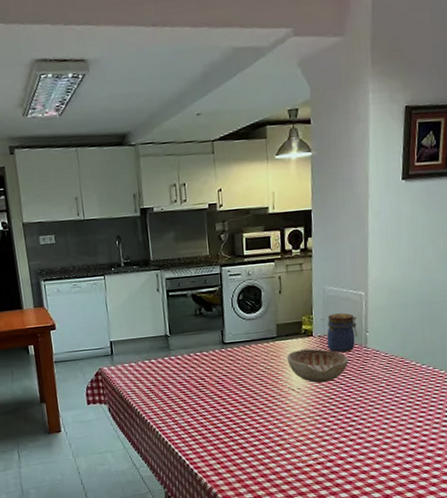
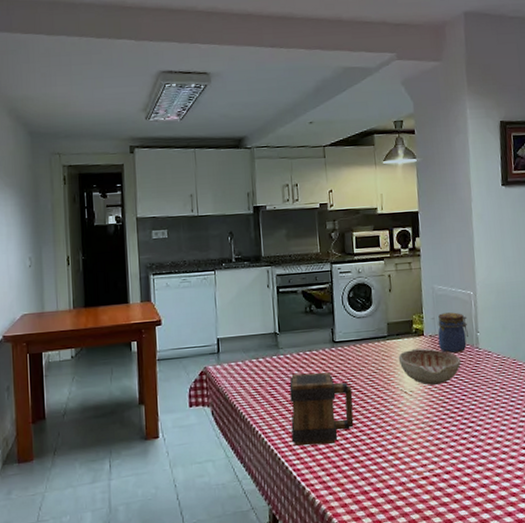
mug: none [181,372,243,438] -> present [289,372,354,446]

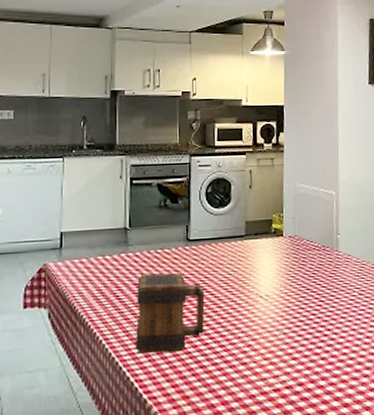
decorative bowl: present [398,348,461,385] -> none [255,249,320,290]
jar: present [438,312,468,354] -> none [297,212,329,256]

